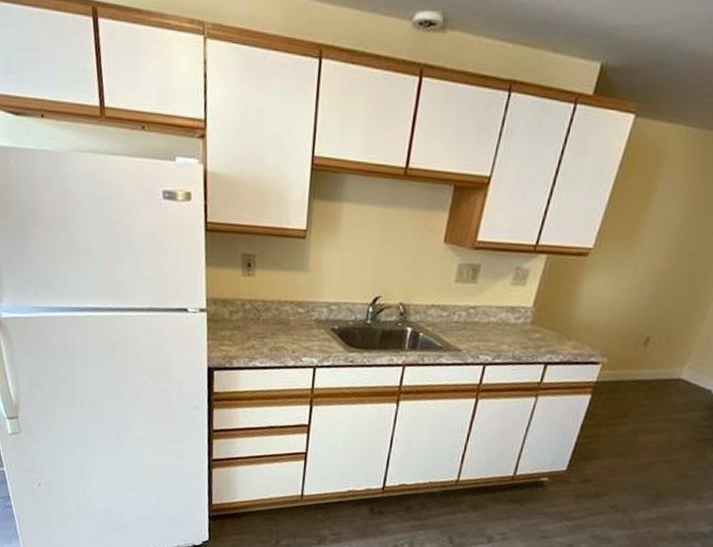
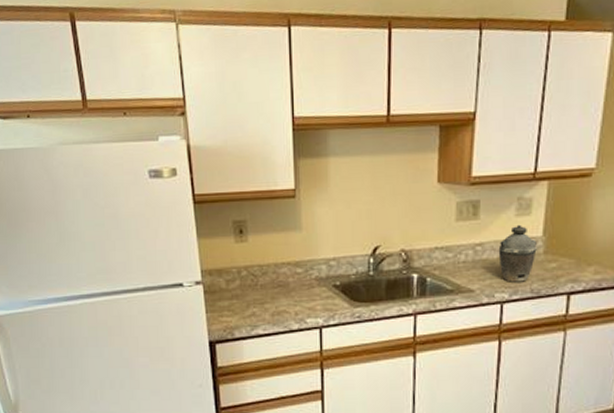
kettle: none [488,293,526,349] -> present [498,224,537,284]

